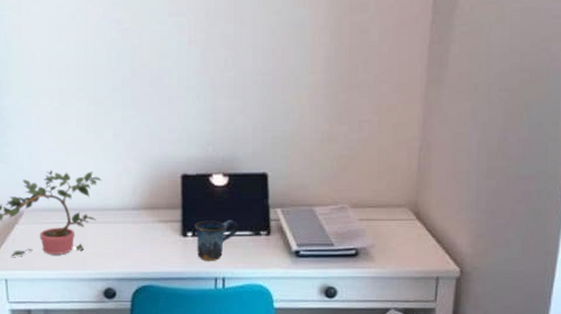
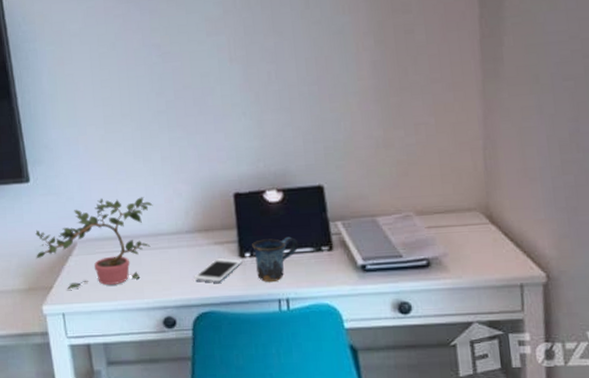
cell phone: none [136,236,184,259] -> present [194,258,243,283]

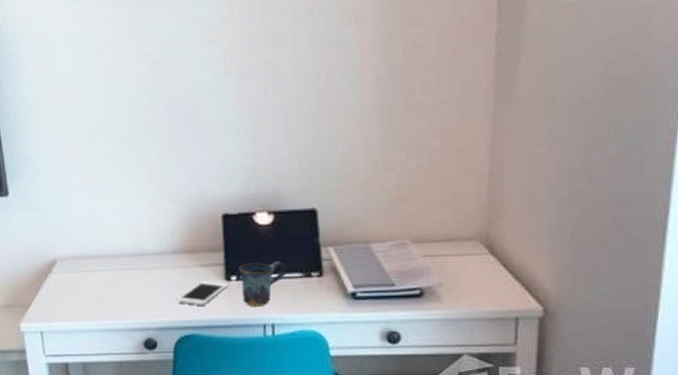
potted plant: present [35,197,153,290] -> none [14,214,137,308]

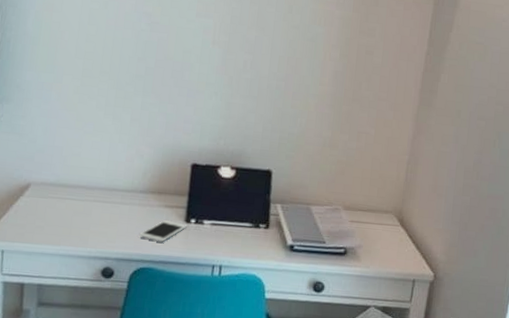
mug: present [239,261,288,307] -> none [198,209,240,249]

